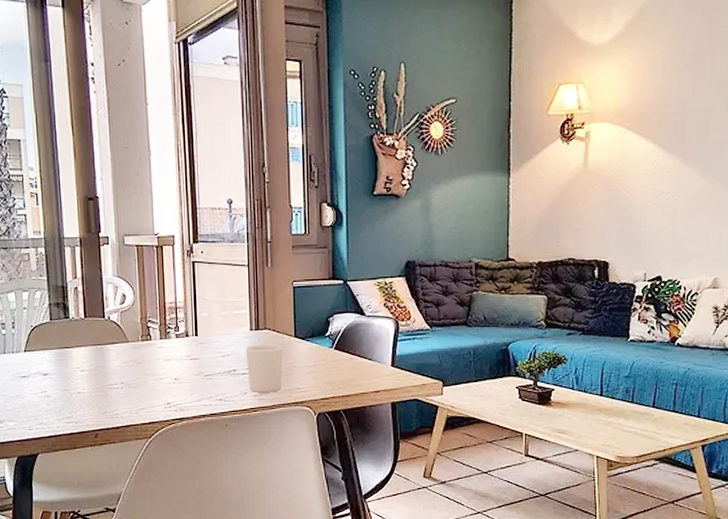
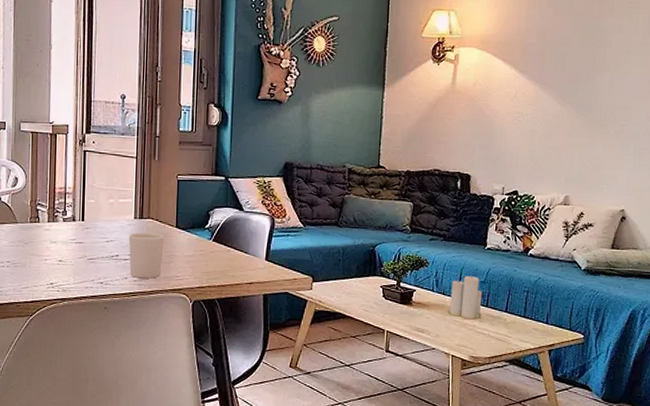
candle: none [590,368,628,417] -> present [448,273,483,320]

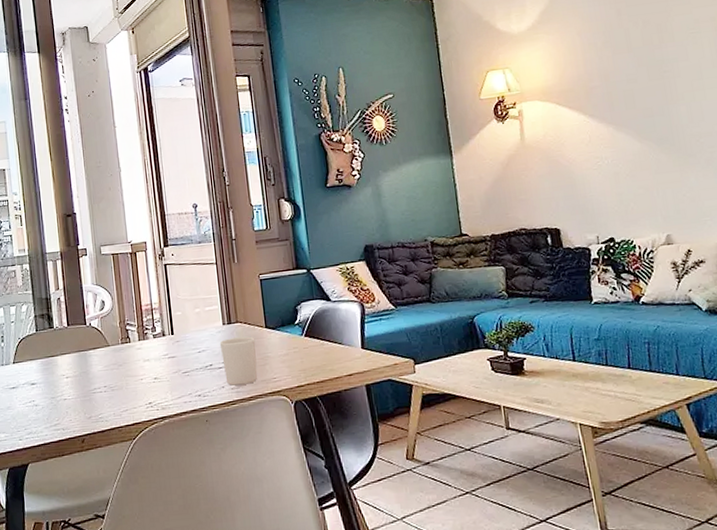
candle: present [448,273,483,320] -> none [563,331,604,382]

